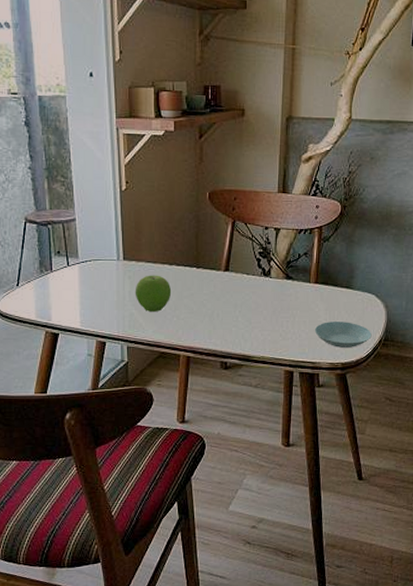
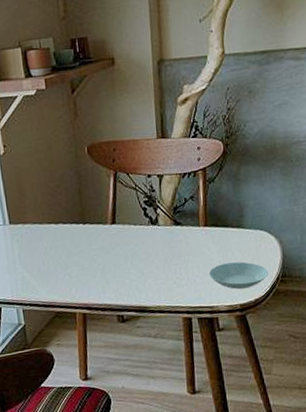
fruit: present [135,275,172,312] -> none [24,235,61,273]

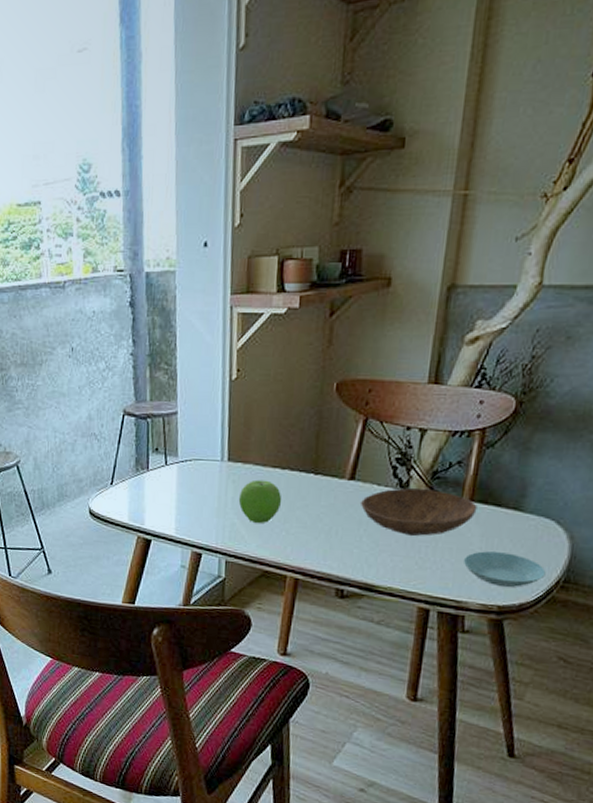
fruit: none [24,235,61,273] -> present [238,479,282,523]
bowl: none [123,222,211,262] -> present [360,487,478,537]

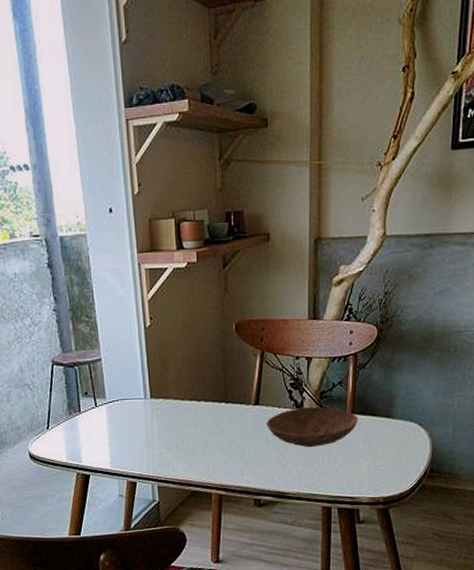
fruit: present [238,479,282,523] -> none [163,412,201,450]
saucer: present [463,551,546,588] -> none [352,453,416,482]

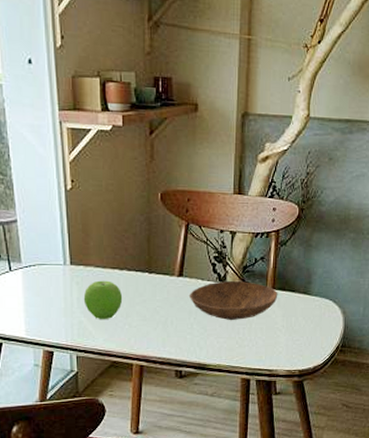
fruit: none [163,412,201,450] -> present [83,280,123,319]

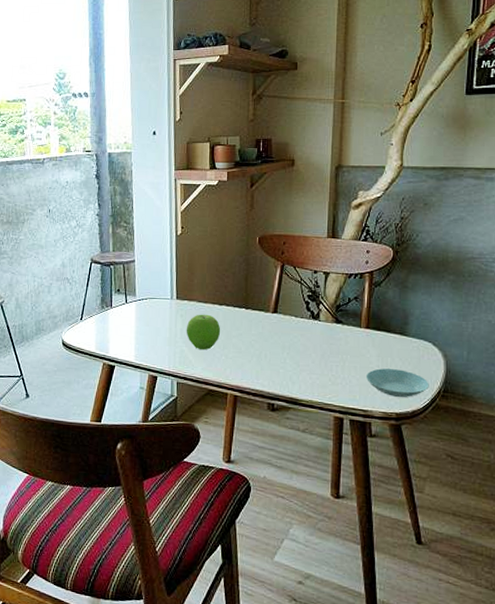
bowl: present [188,280,278,321] -> none [282,318,372,358]
saucer: none [271,328,329,355] -> present [365,368,429,398]

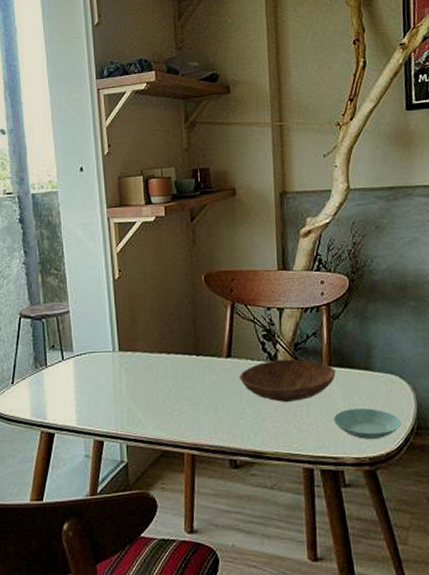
fruit: present [186,314,221,350] -> none [132,365,171,406]
bowl: none [282,318,372,358] -> present [238,359,336,403]

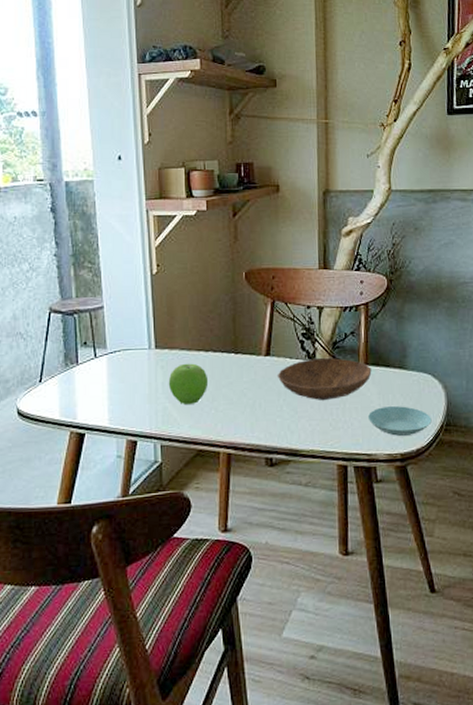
fruit: none [132,365,171,406] -> present [168,363,209,404]

